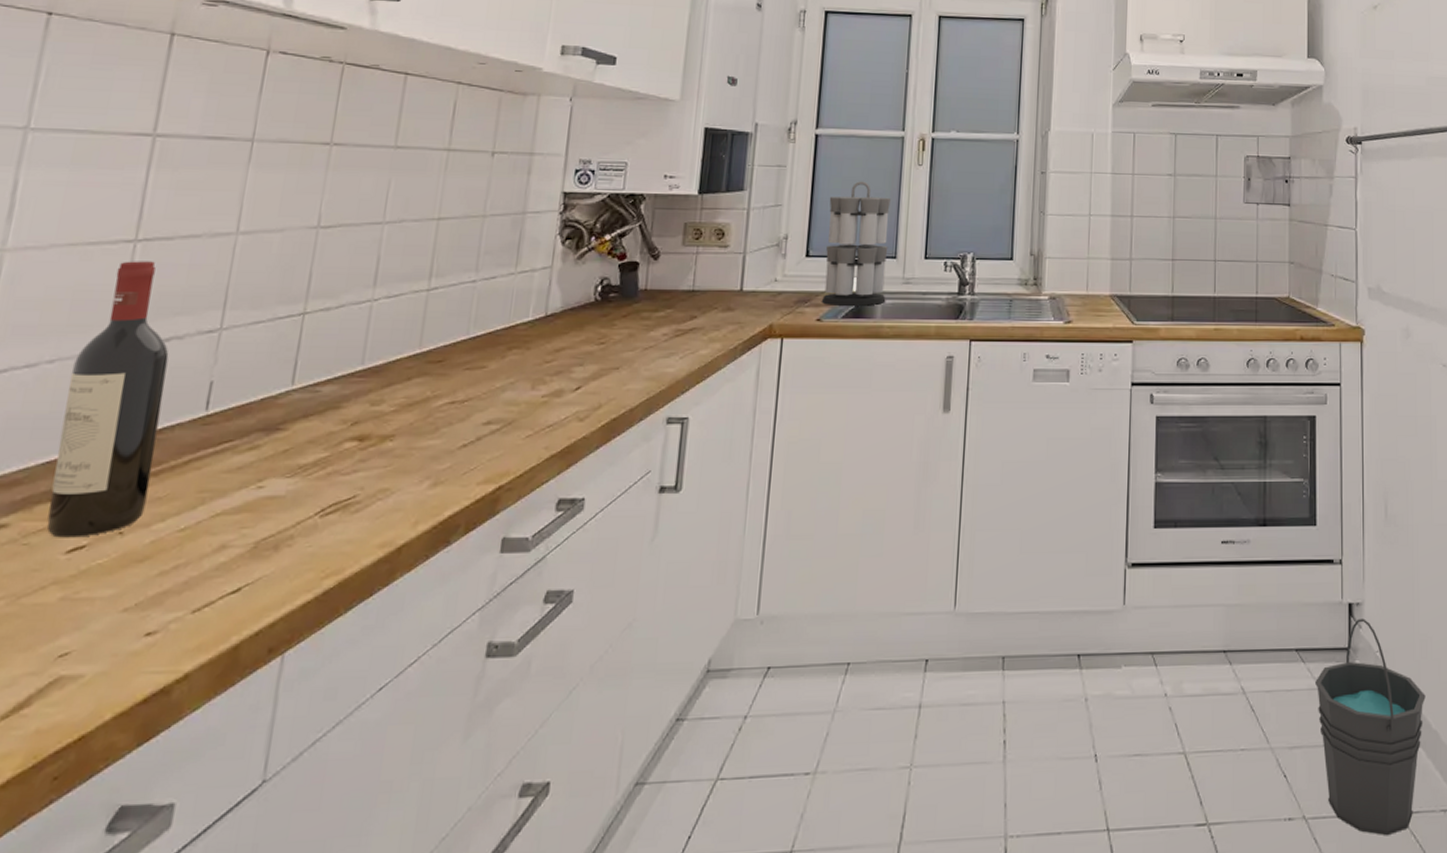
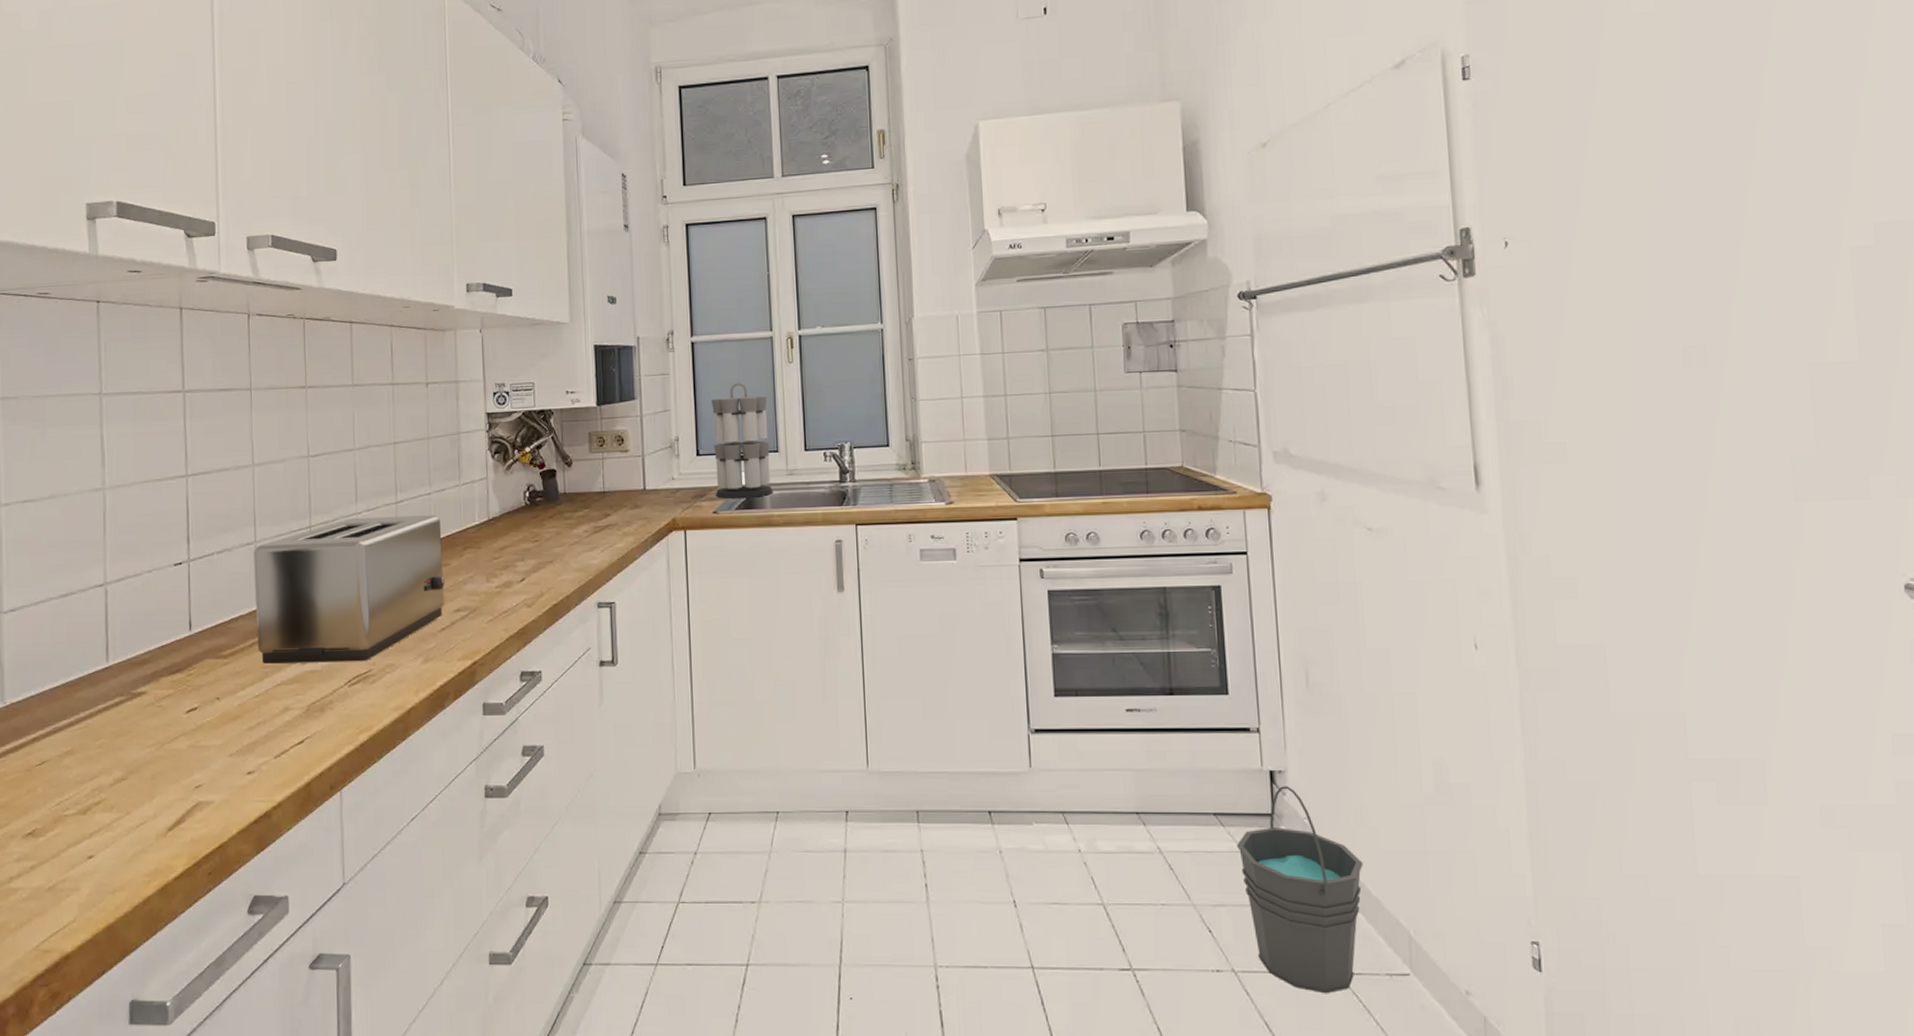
wine bottle: present [46,261,169,538] -> none [164,491,230,702]
toaster: none [196,305,483,487] -> present [253,515,445,664]

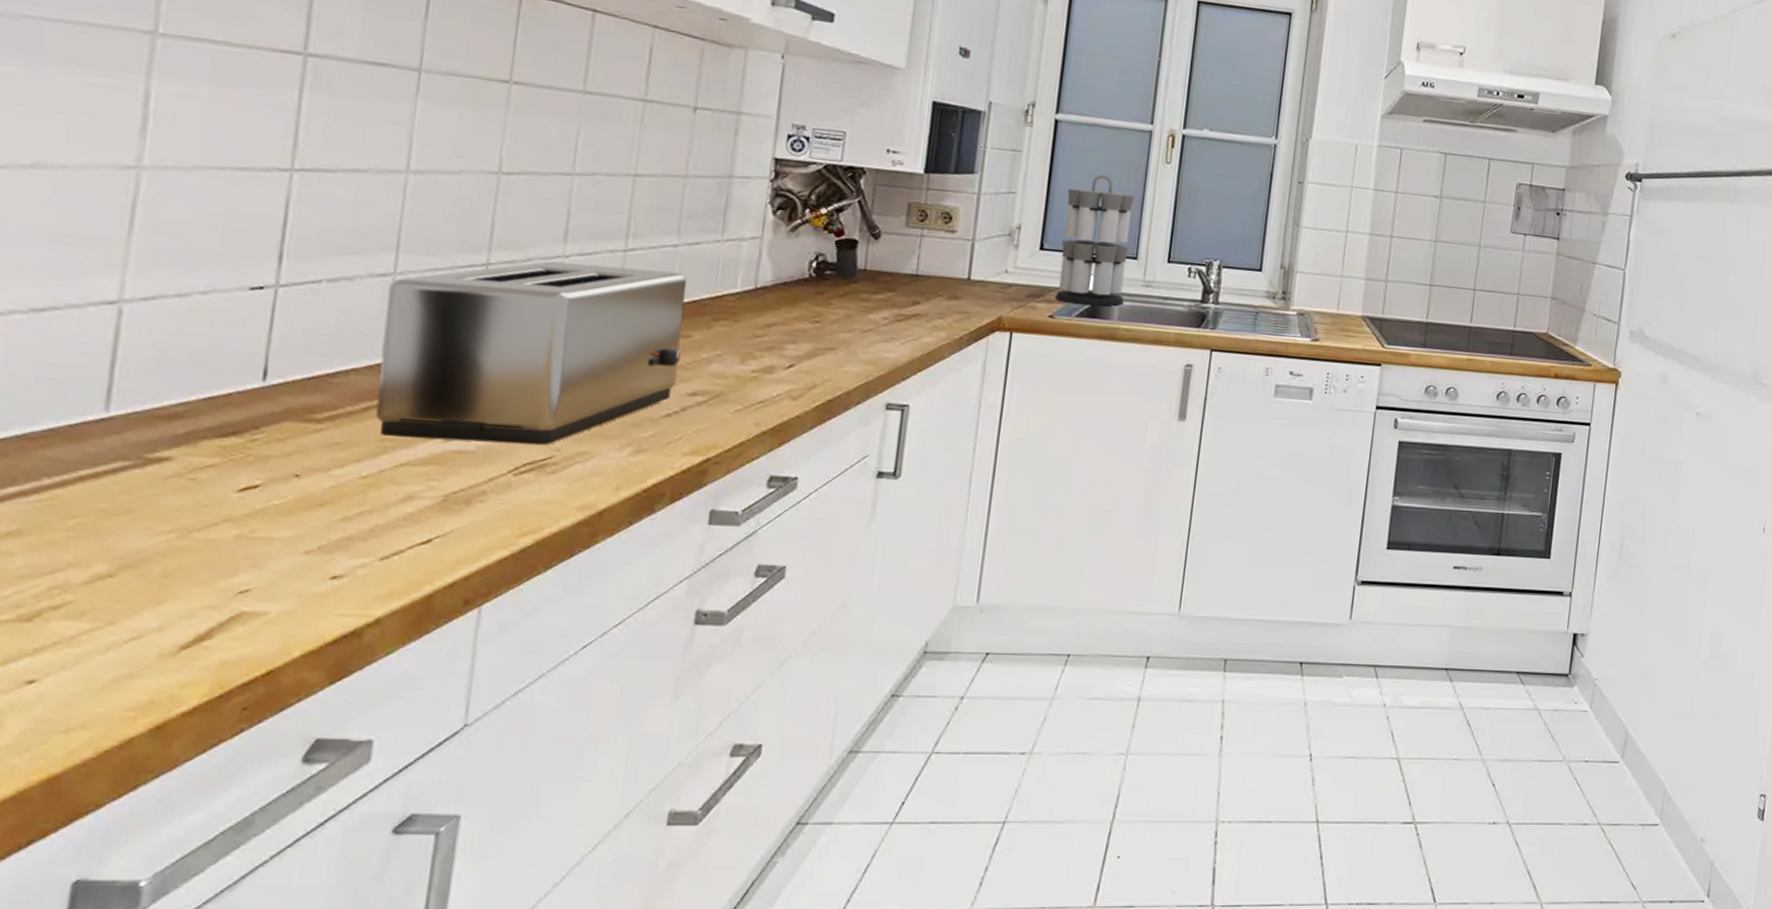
bucket: present [1237,786,1363,994] -> none [1532,648,1638,844]

